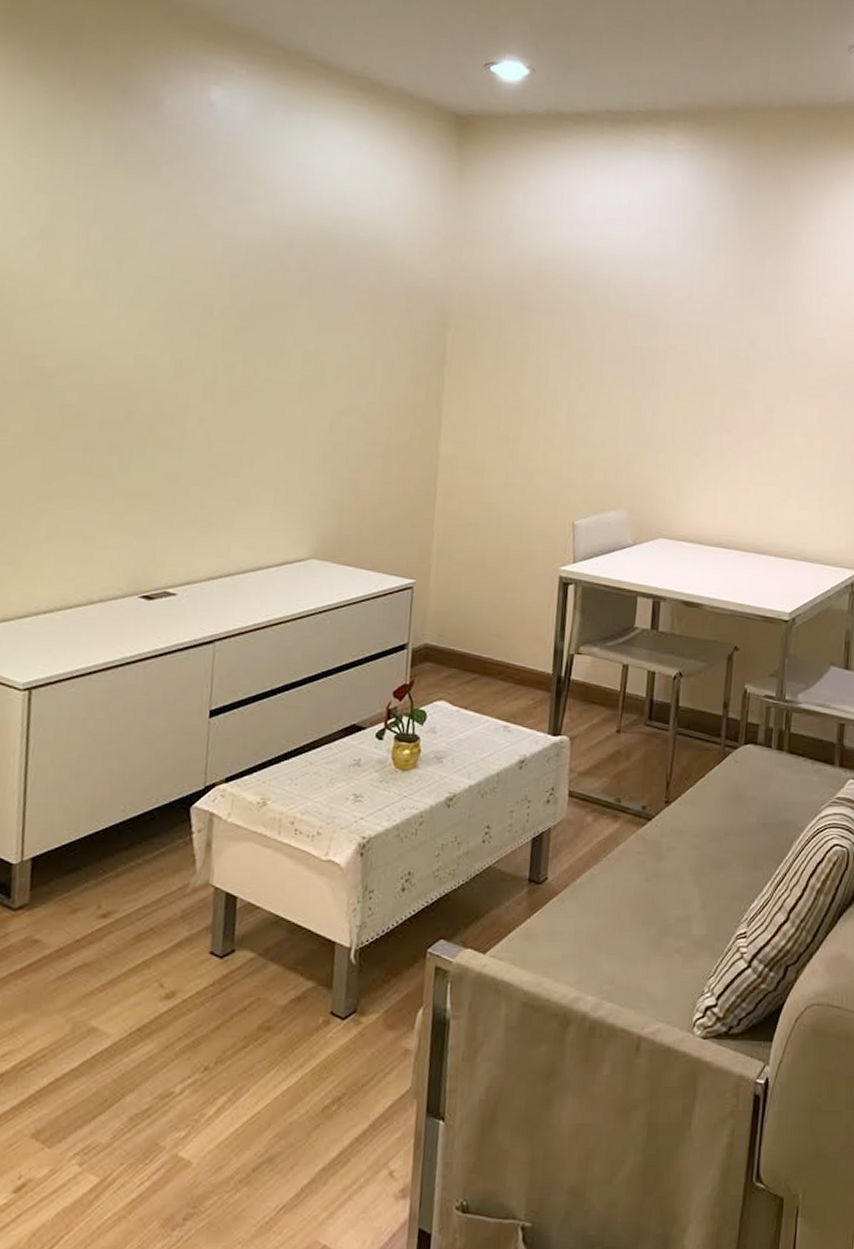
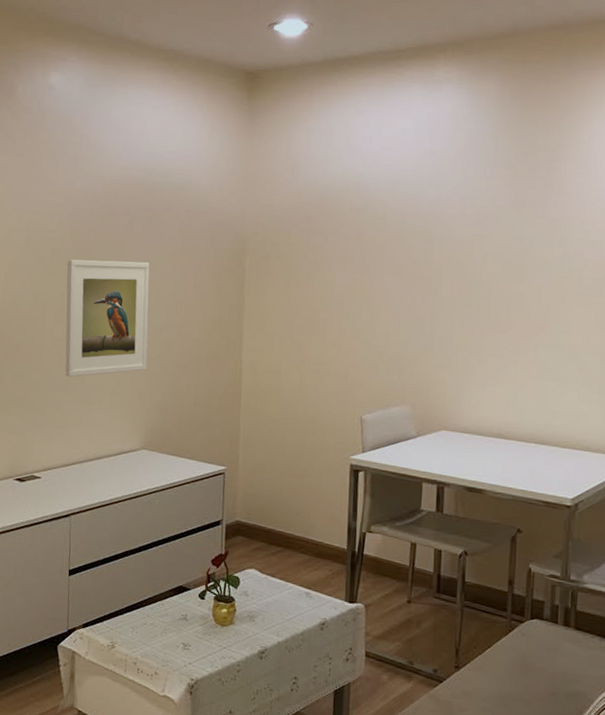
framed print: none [214,321,331,468] -> present [65,259,150,377]

